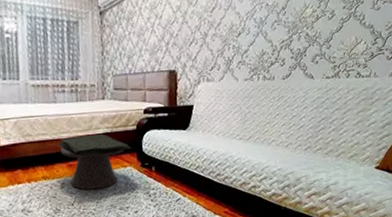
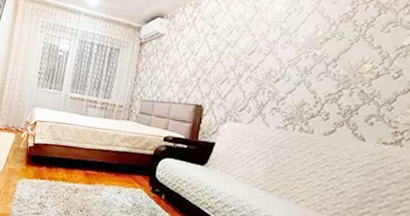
side table: present [56,133,131,190] -> none [79,148,146,204]

